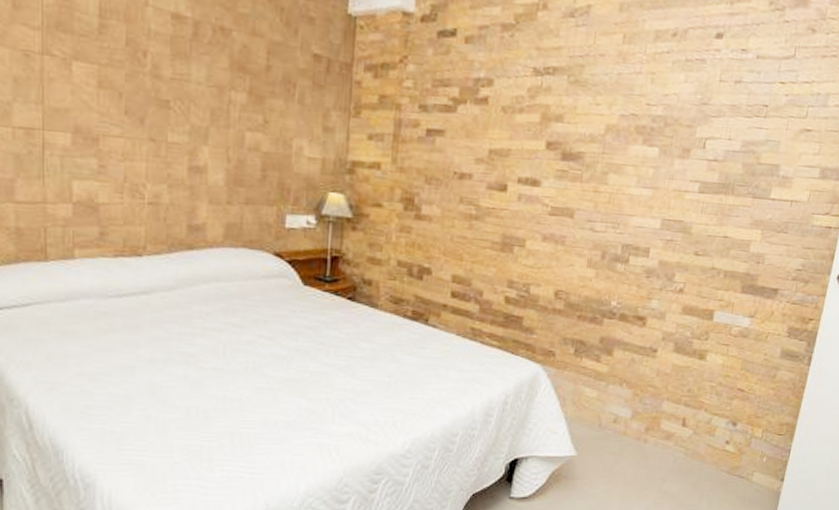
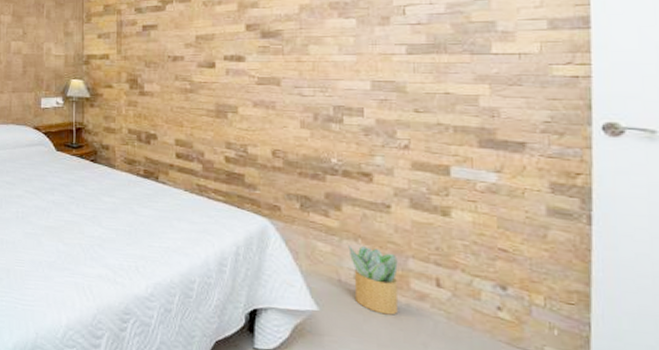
potted plant: none [610,389,655,455] -> present [348,245,398,315]

